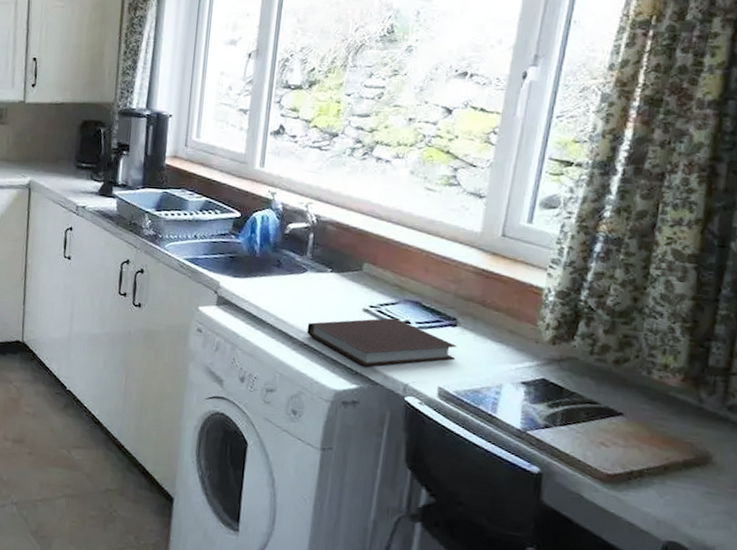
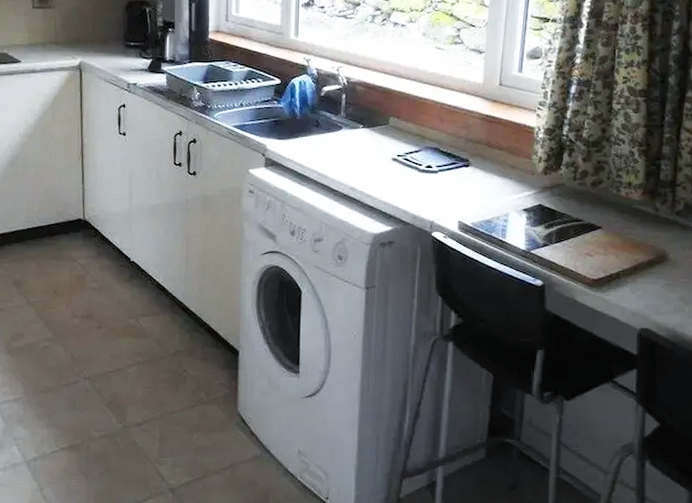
notebook: present [307,318,457,366] -> none [346,164,471,209]

